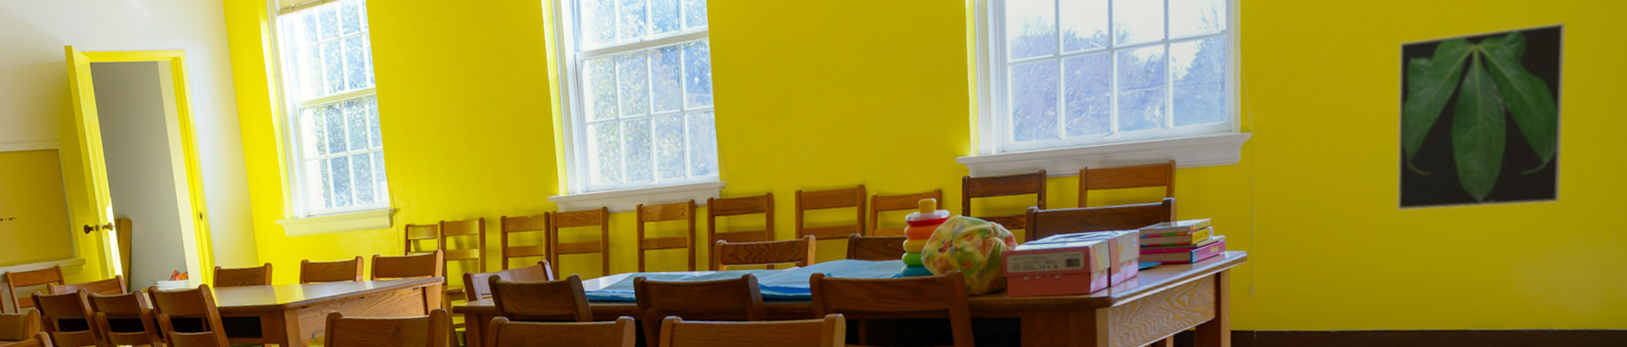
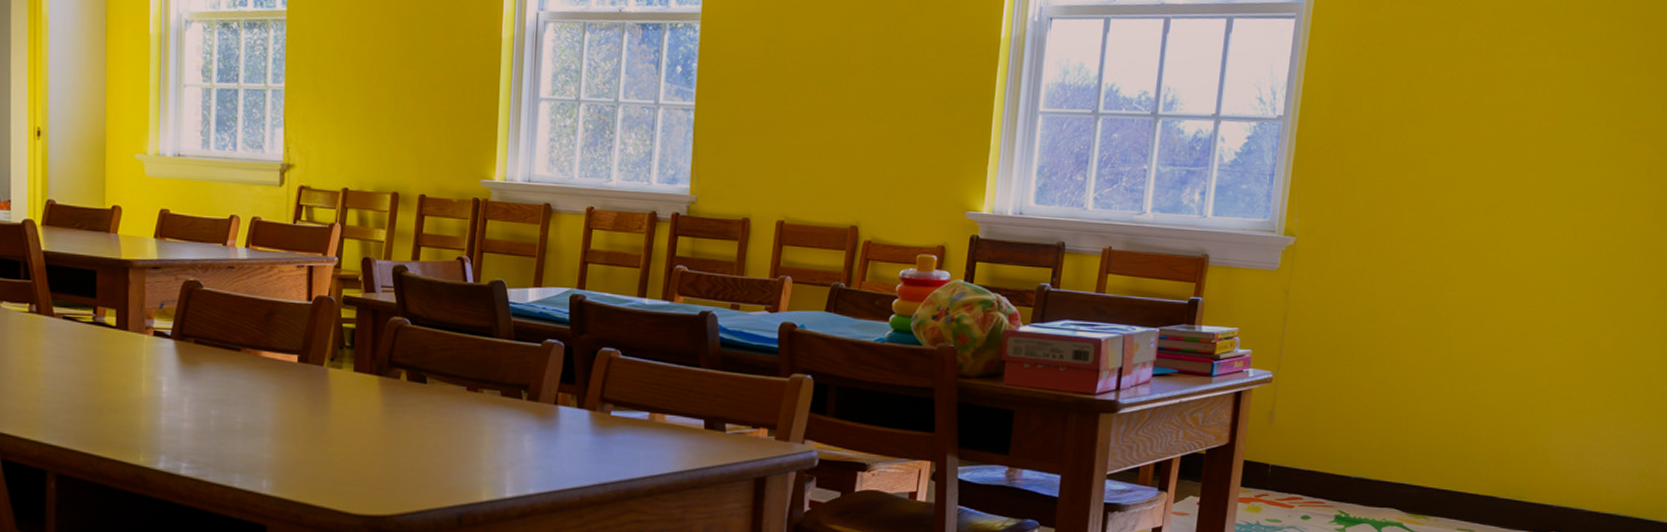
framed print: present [1397,22,1566,210] -> none [1439,162,1637,368]

